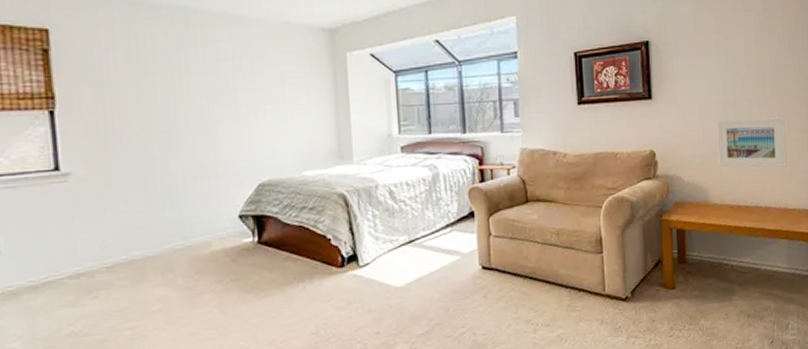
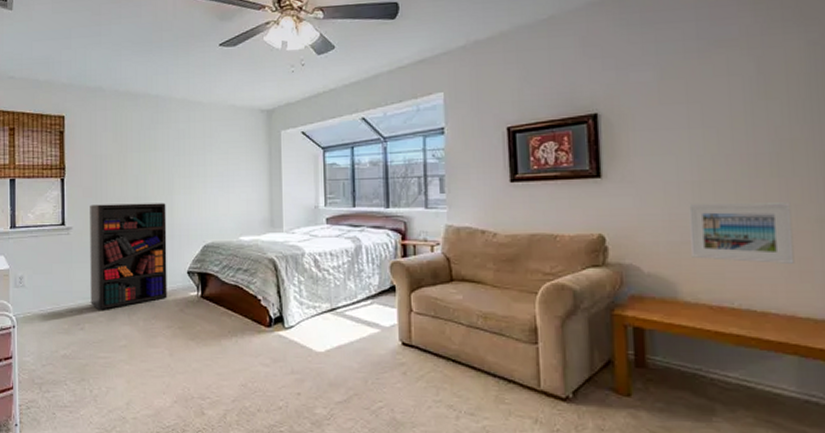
bookshelf: none [96,137,214,272] -> present [90,203,167,310]

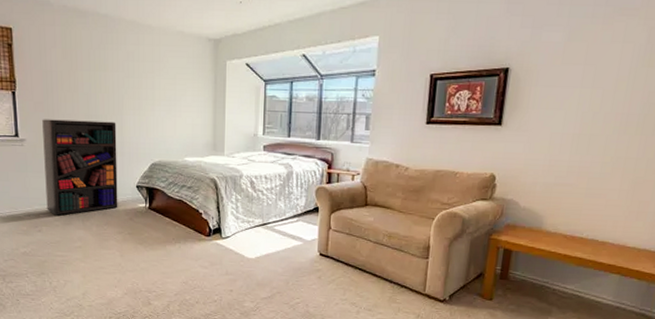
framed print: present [689,202,795,264] -> none [560,152,645,206]

